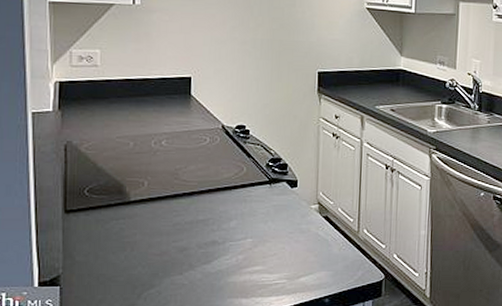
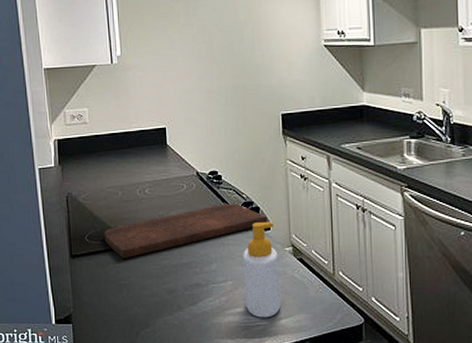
cutting board: none [108,159,295,215] -> present [104,203,268,259]
soap bottle: none [264,178,303,276] -> present [243,221,281,318]

